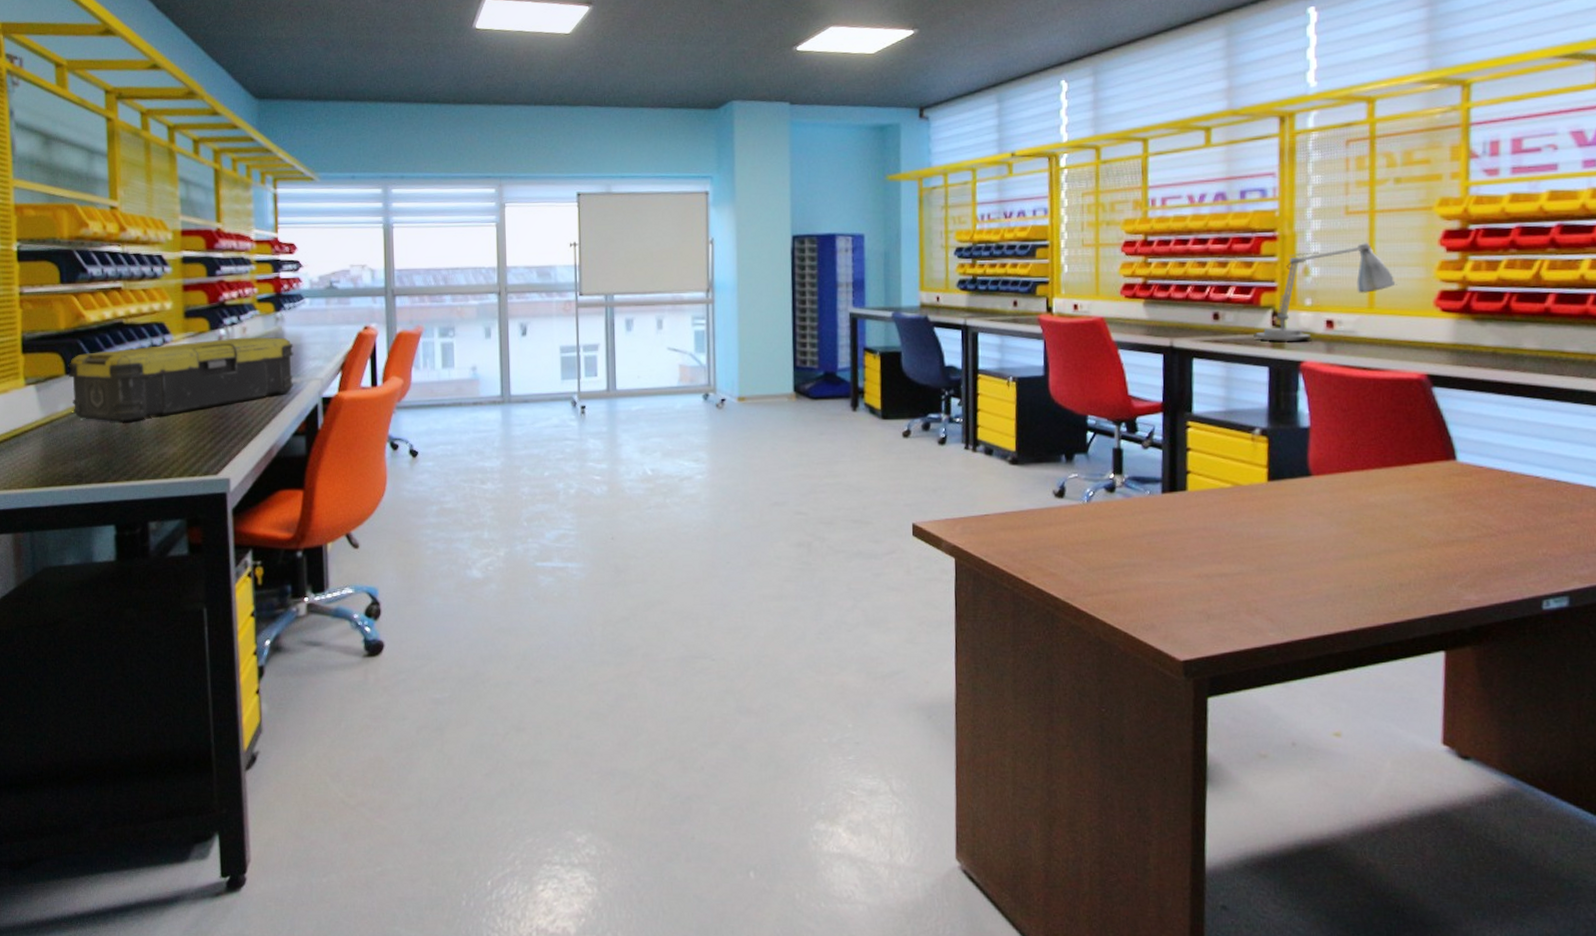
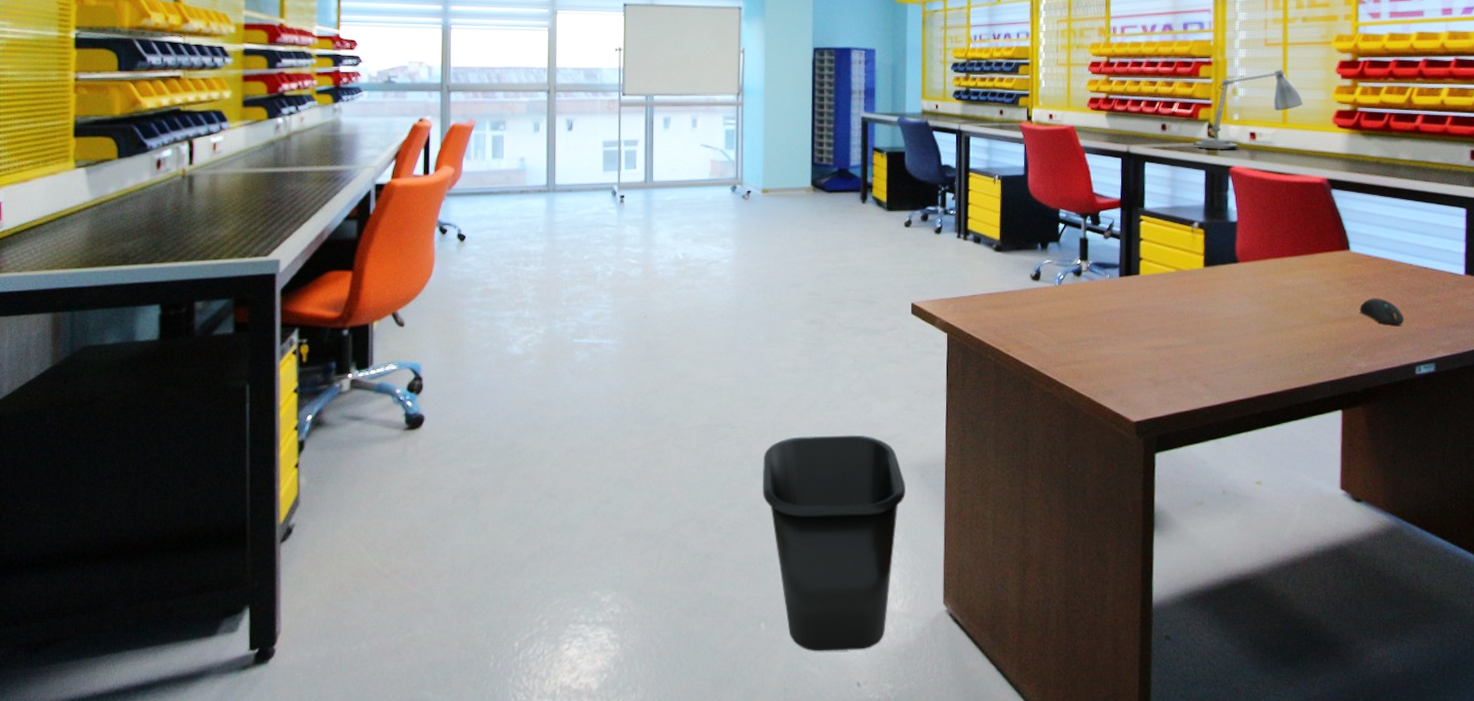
toolbox: present [68,336,294,422] -> none [120,126,350,205]
waste bin: none [747,670,910,906] -> present [762,435,906,651]
computer mouse: none [1468,517,1528,551] -> present [1359,298,1405,326]

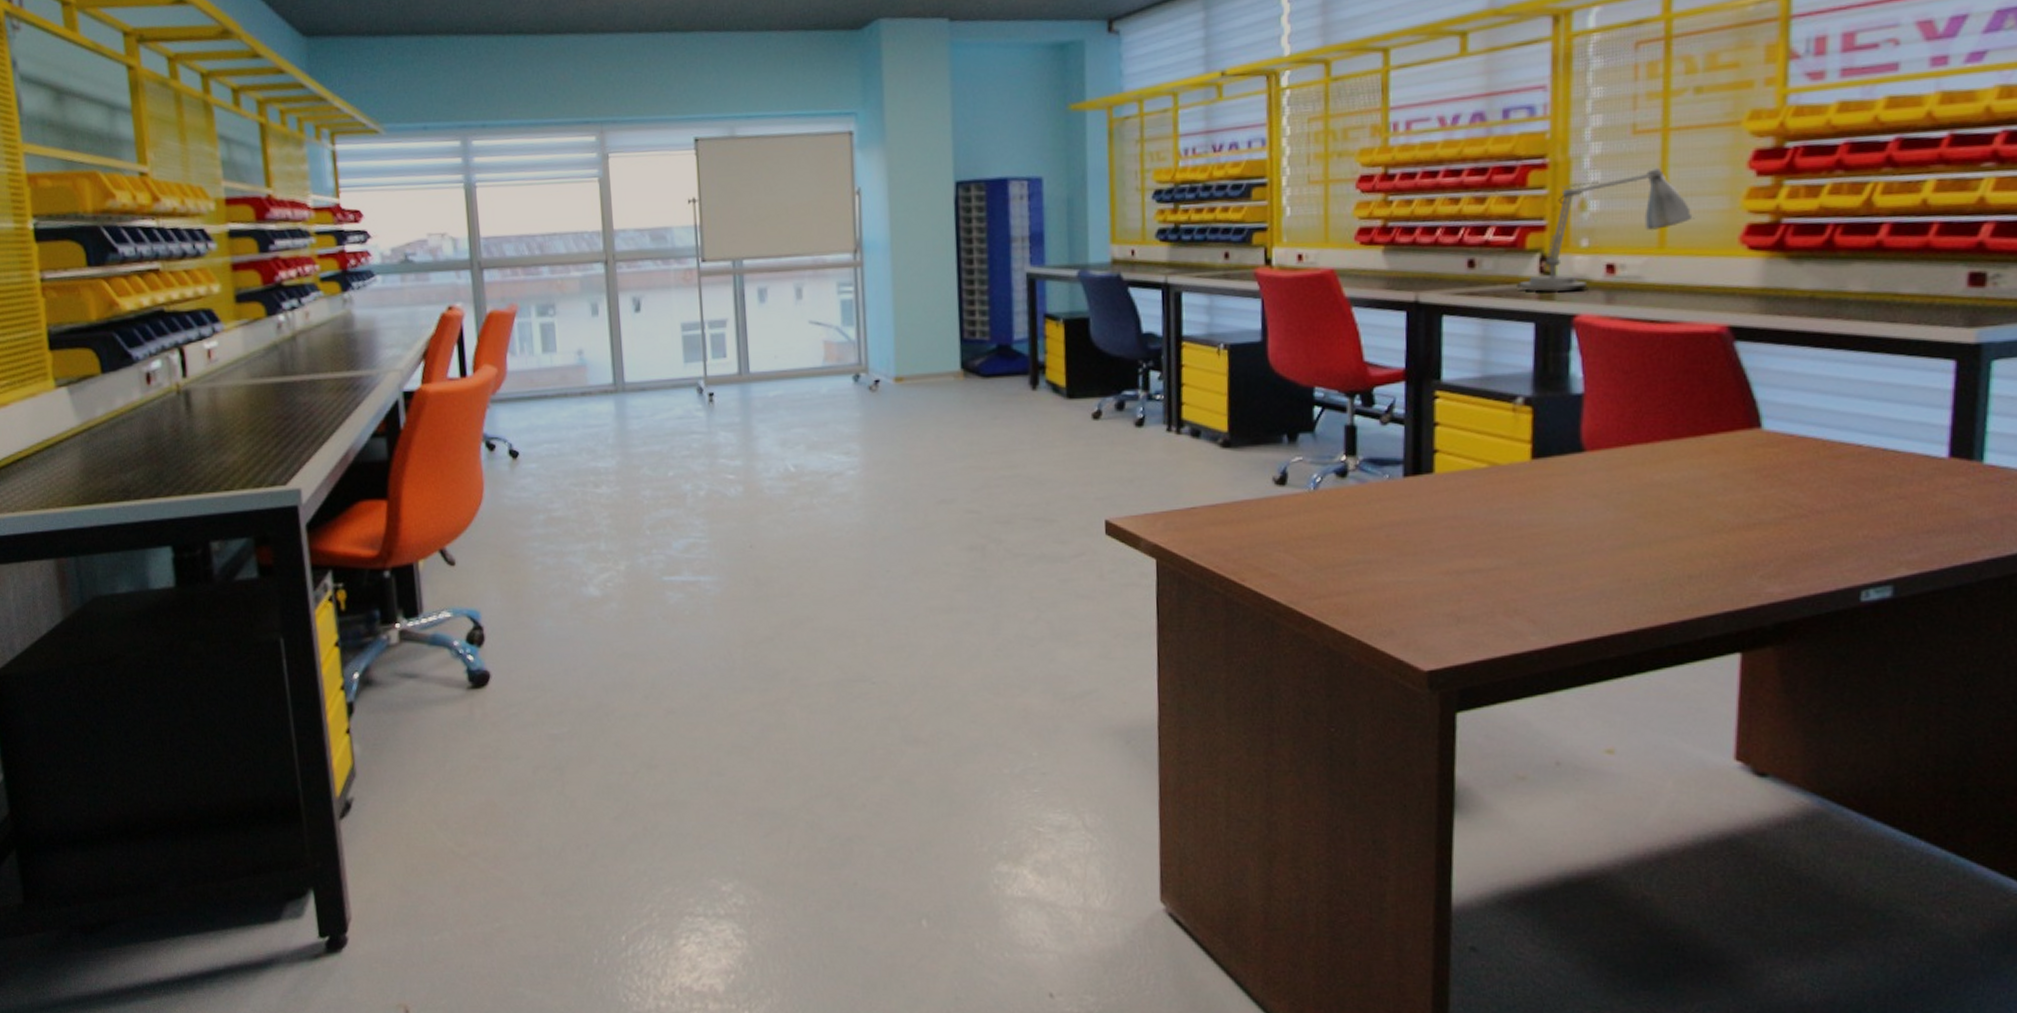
waste bin: present [762,435,906,651] -> none [914,691,1105,955]
computer mouse: present [1359,298,1405,326] -> none [1774,495,1846,534]

